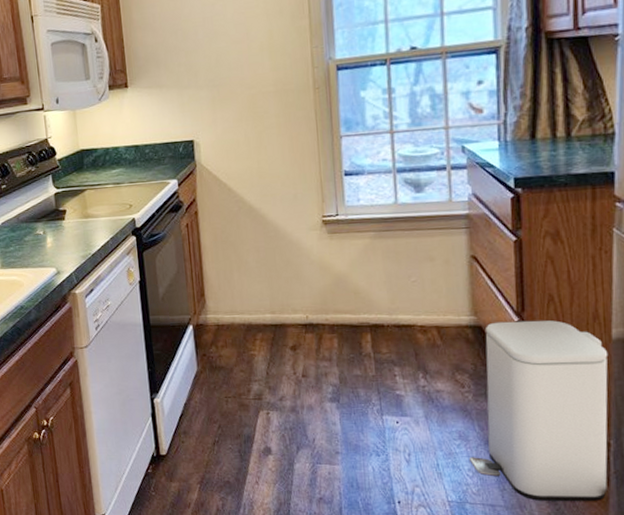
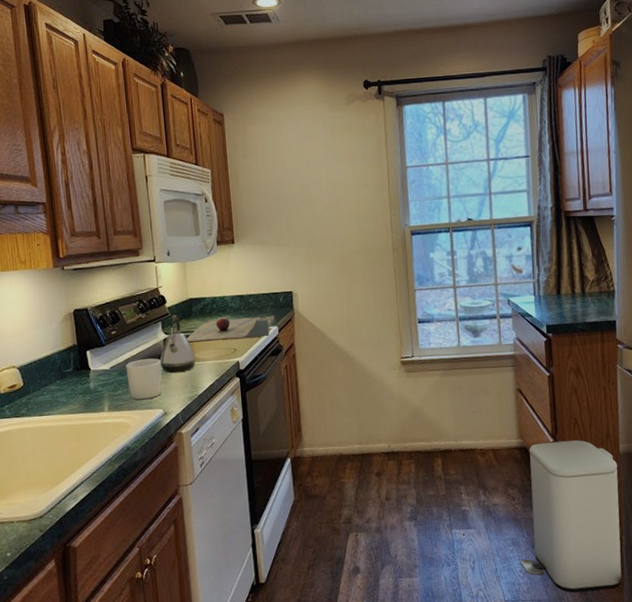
mug: none [17,214,55,258] -> present [126,358,163,400]
kettle: none [51,167,89,230] -> present [160,315,196,373]
cutting board: none [78,167,175,198] -> present [186,315,276,343]

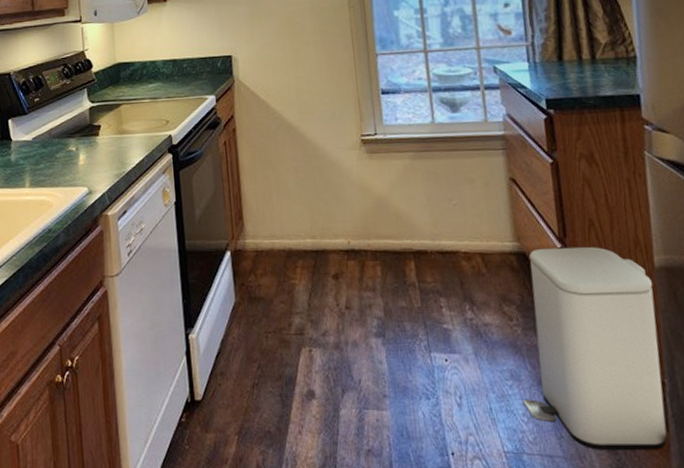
mug: present [126,358,163,400] -> none [49,129,88,176]
kettle: present [160,315,196,373] -> none [85,81,124,147]
cutting board: present [186,315,276,343] -> none [114,82,213,113]

